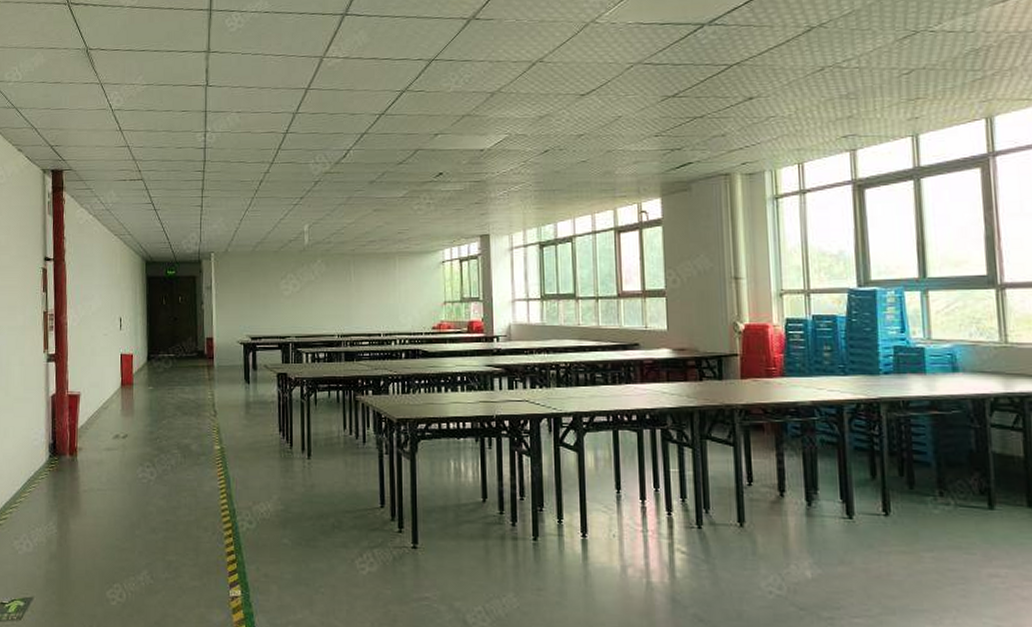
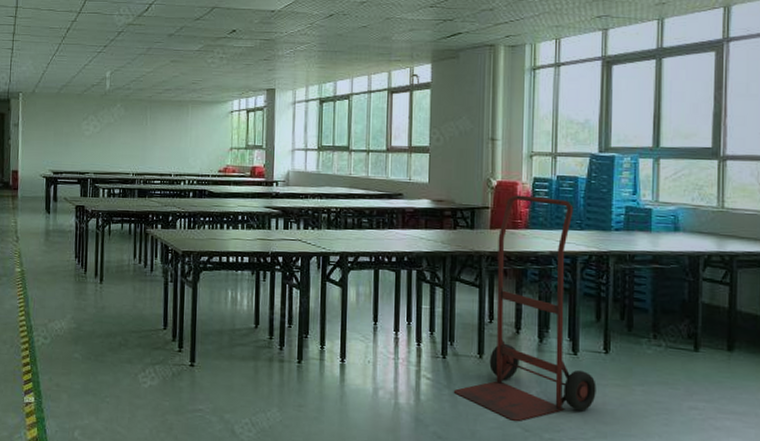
hand truck: none [713,339,879,598] -> present [453,195,596,421]

